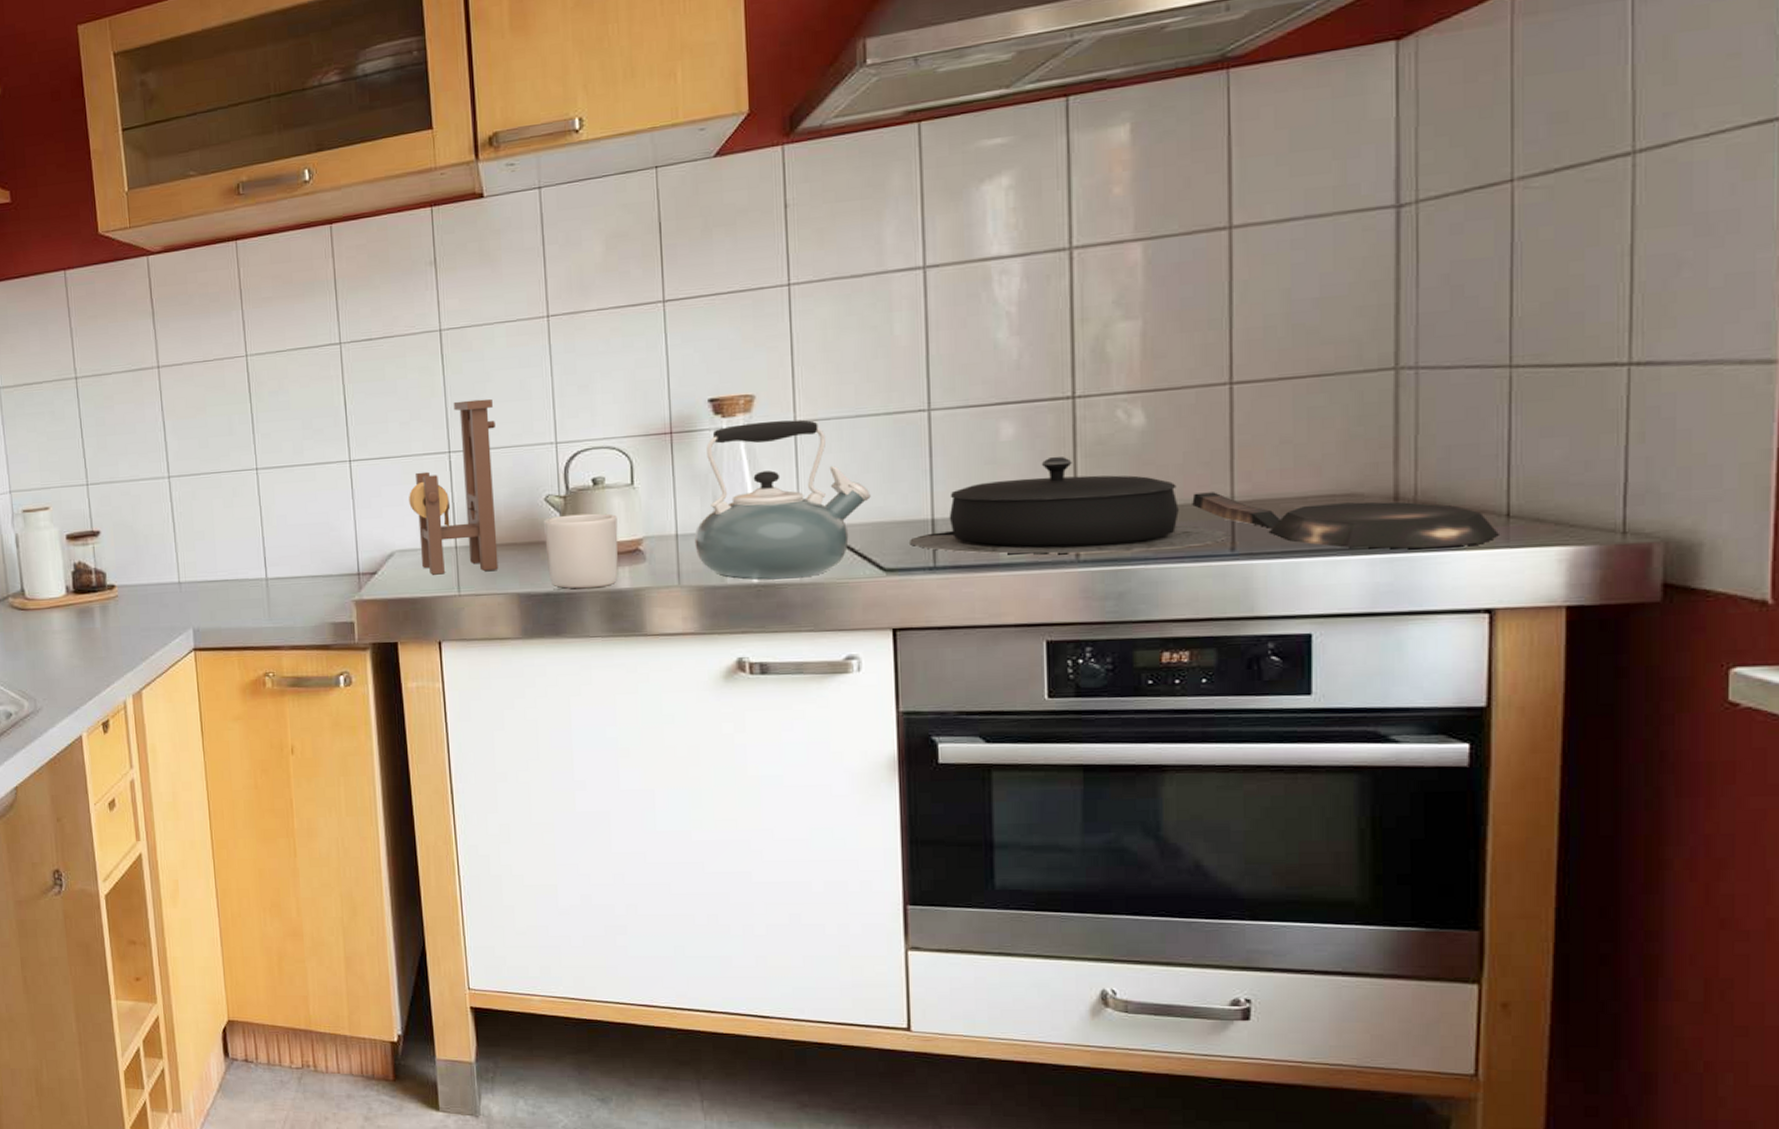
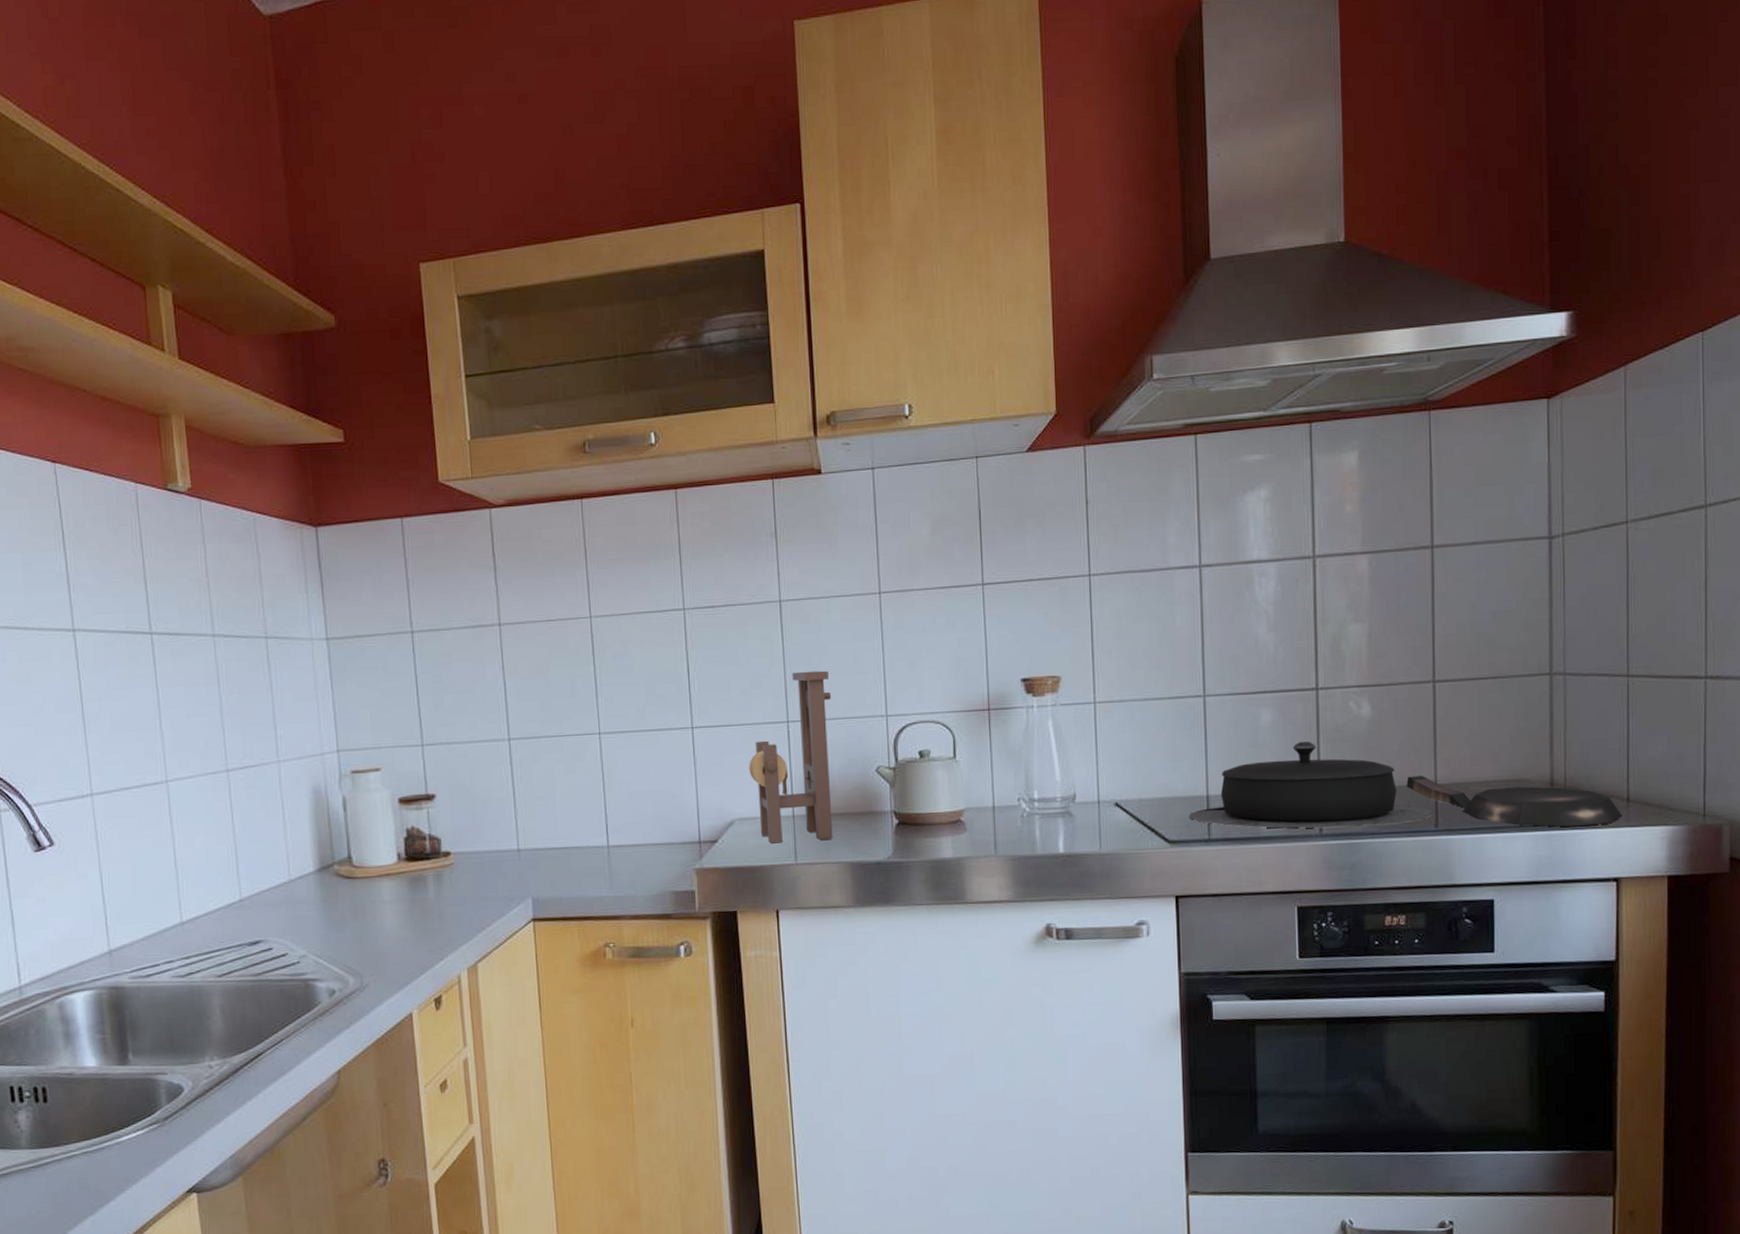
mug: present [544,513,619,589] -> none [875,784,942,858]
kettle: present [694,420,871,580] -> none [1009,701,1157,850]

